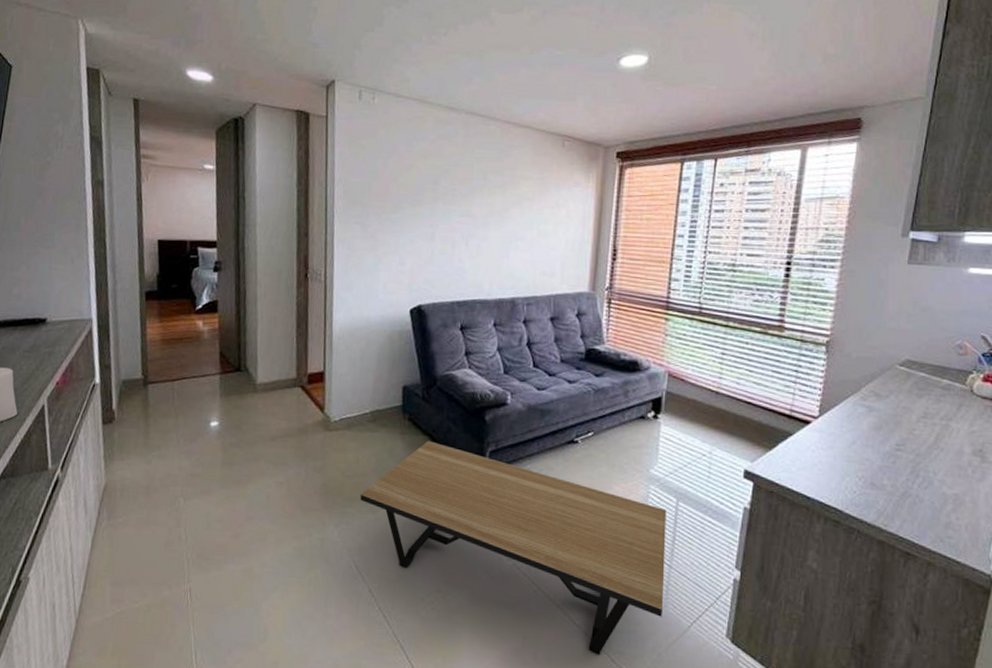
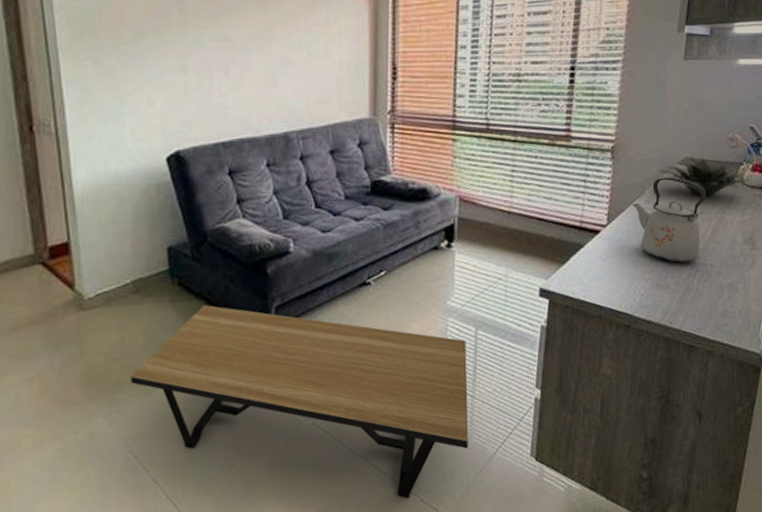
kettle: none [847,377,930,467] -> present [633,177,707,264]
plant: none [875,359,980,402] -> present [657,156,749,197]

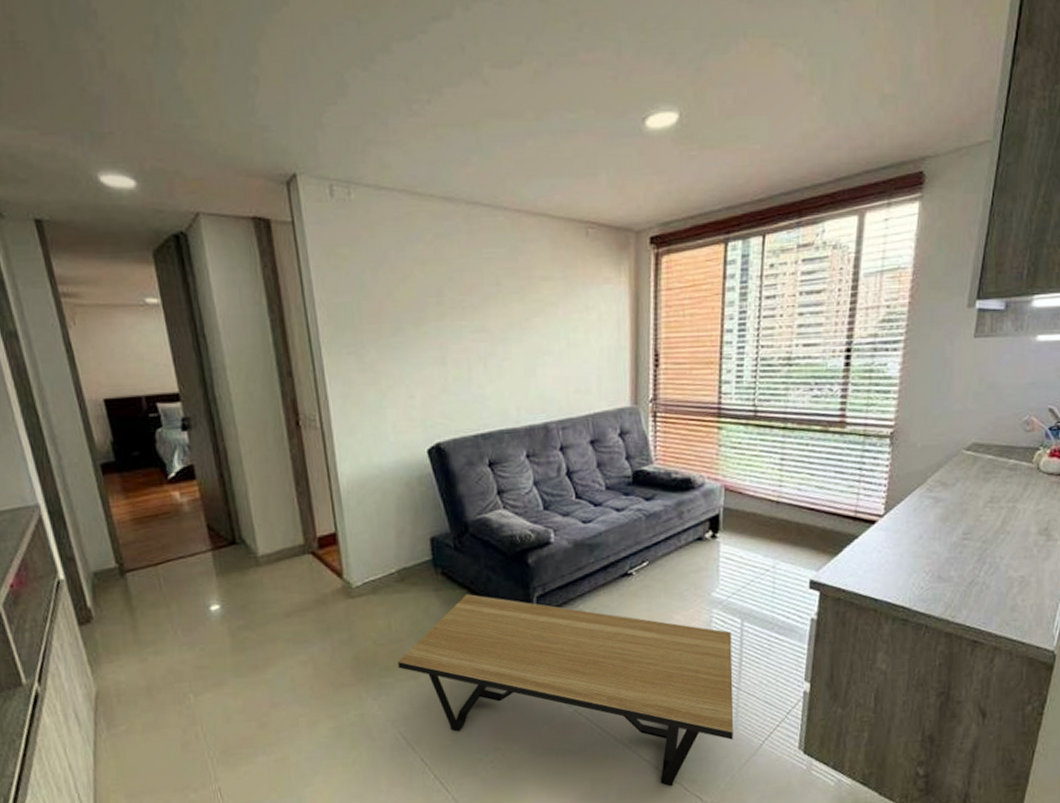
kettle: present [633,177,707,264] -> none [913,464,997,555]
plant: present [657,156,749,197] -> none [941,441,1047,485]

